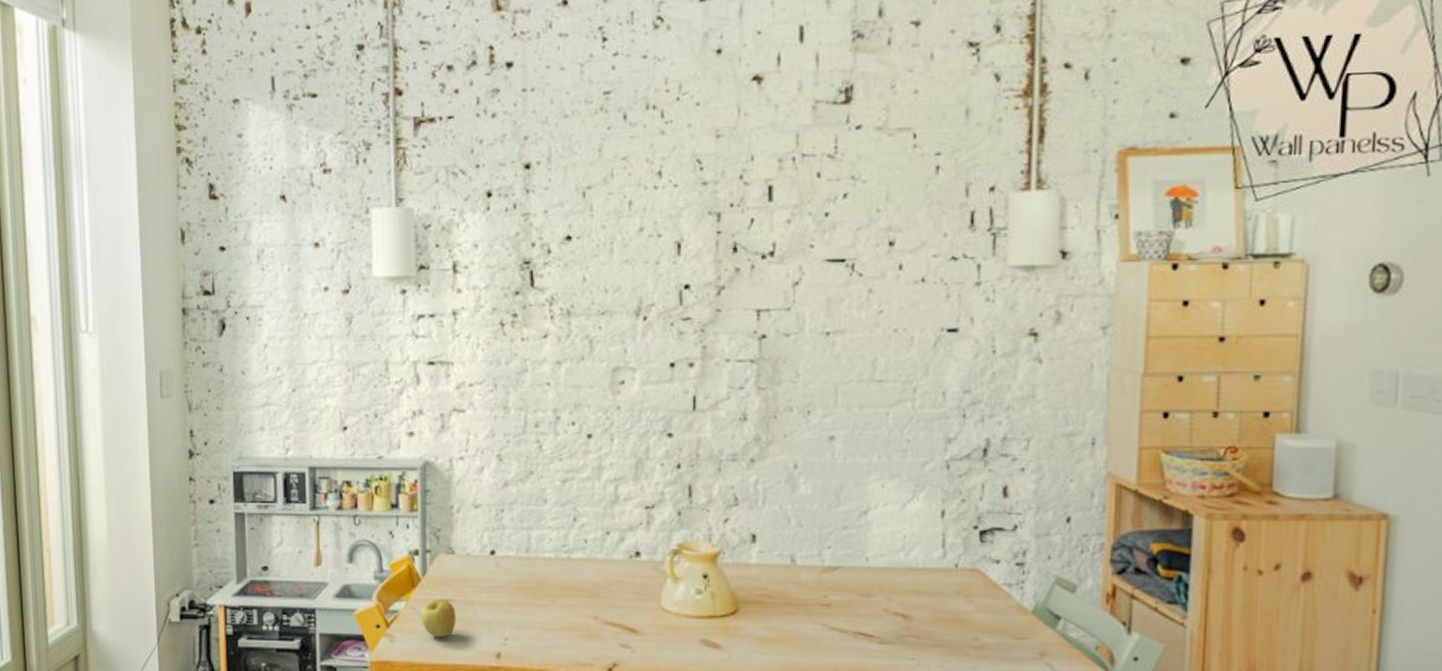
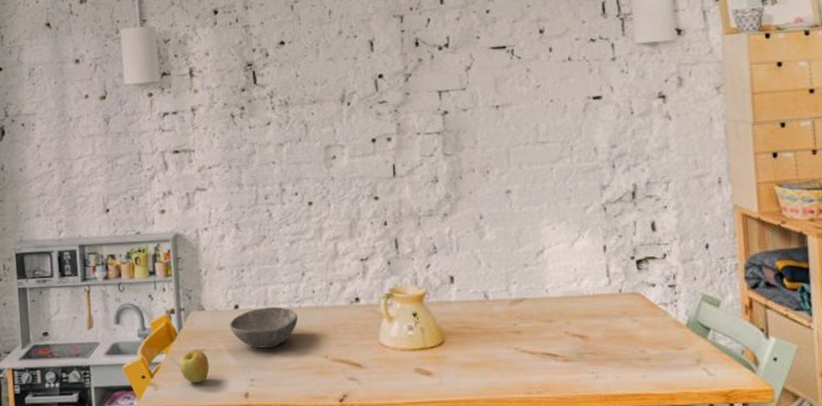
bowl: none [483,555,566,603] -> present [229,306,299,348]

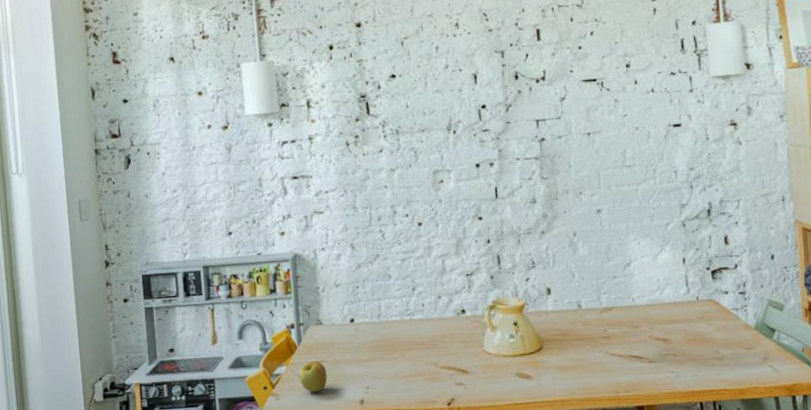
bowl: present [229,306,299,348] -> none [345,319,410,359]

